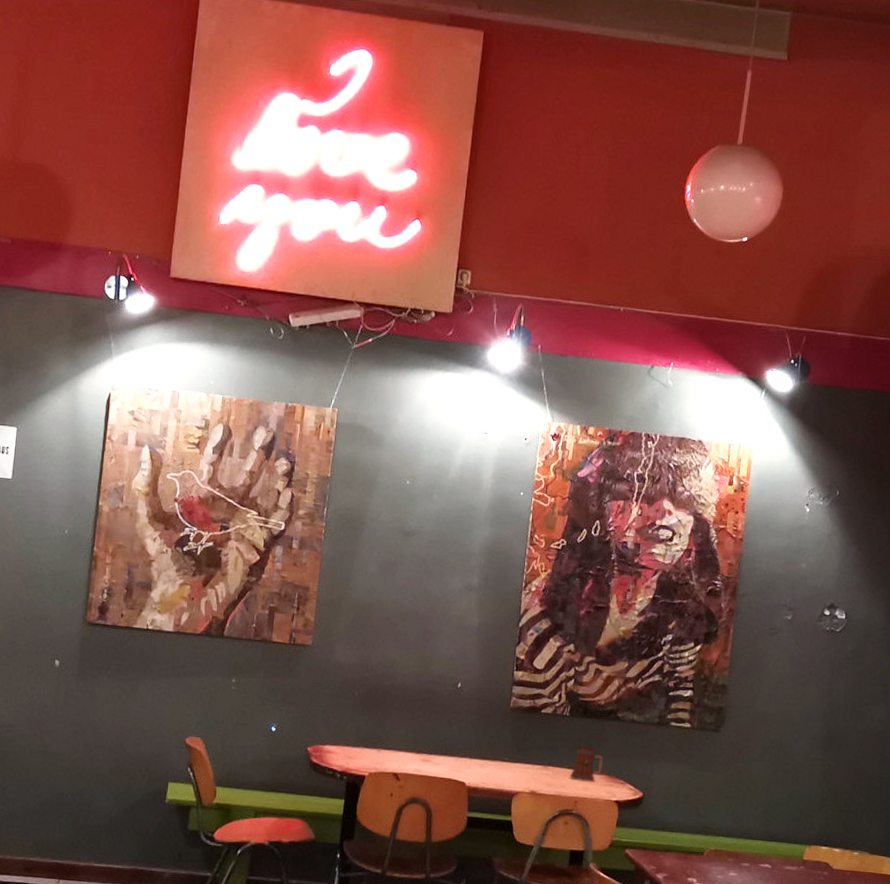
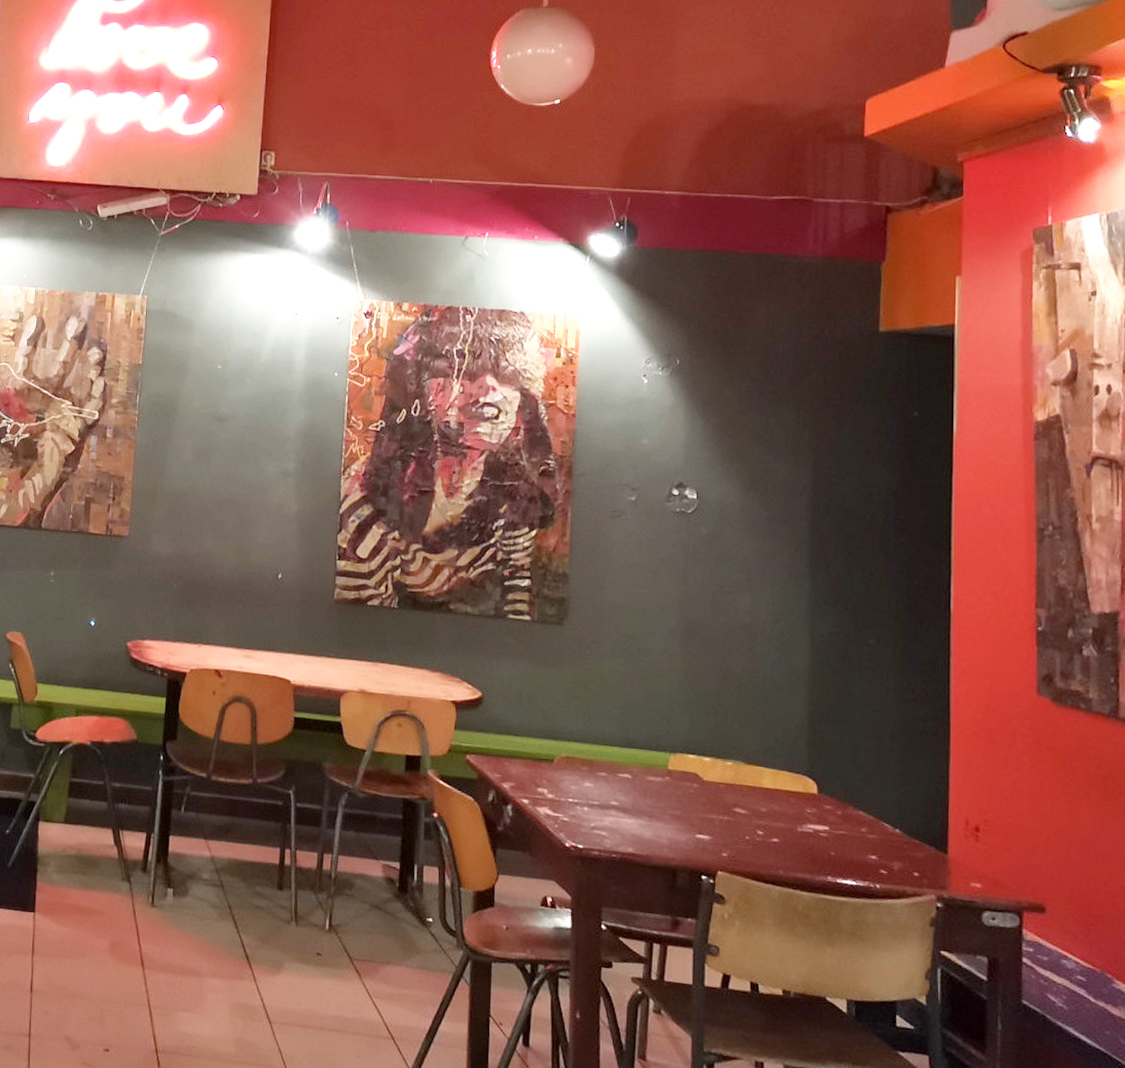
beer mug: present [570,746,603,782] -> none [401,641,436,680]

